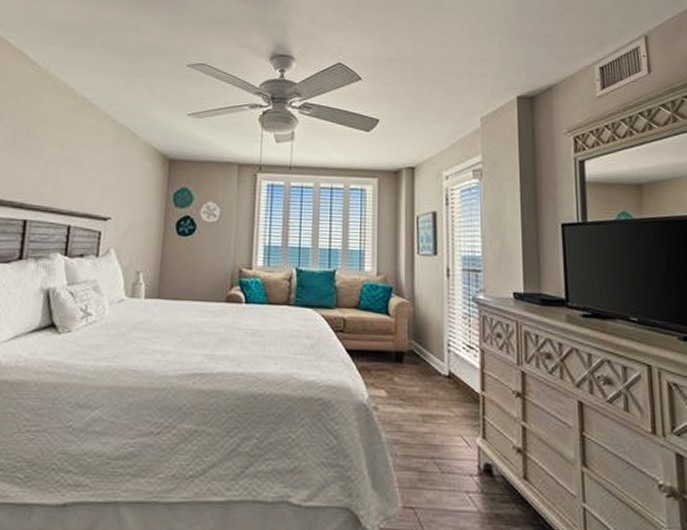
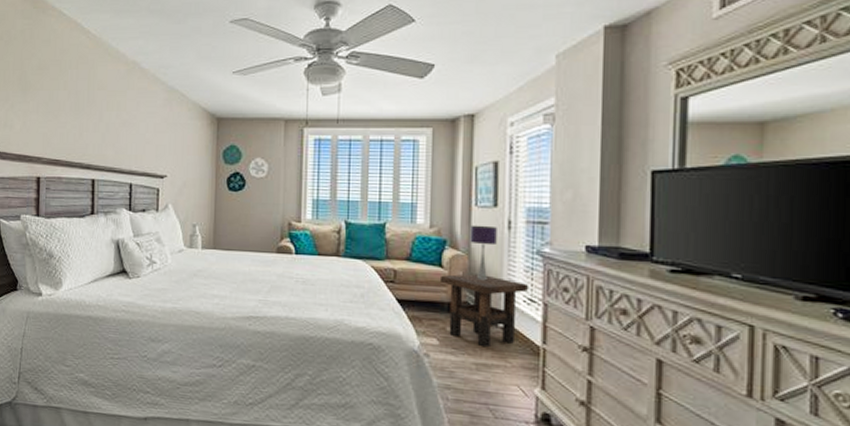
side table: none [386,321,468,398] -> present [439,274,529,348]
table lamp: none [414,272,437,328] -> present [470,225,497,281]

